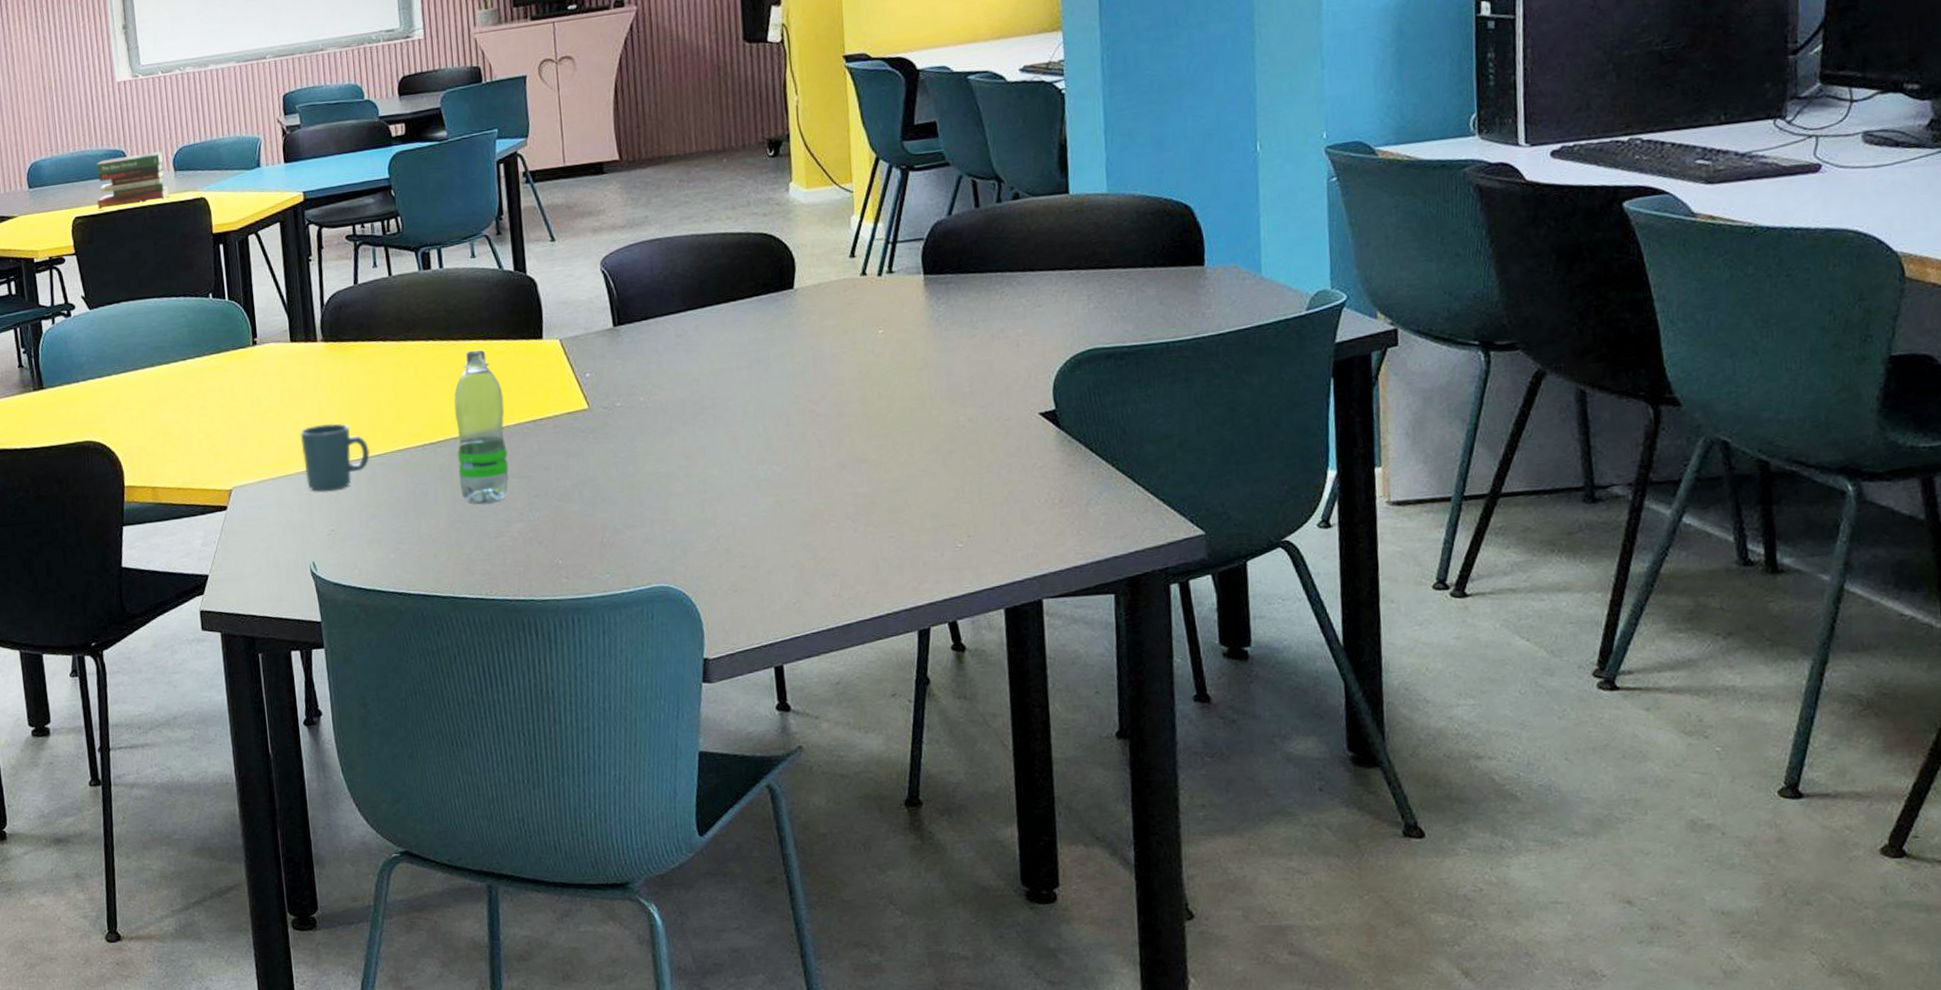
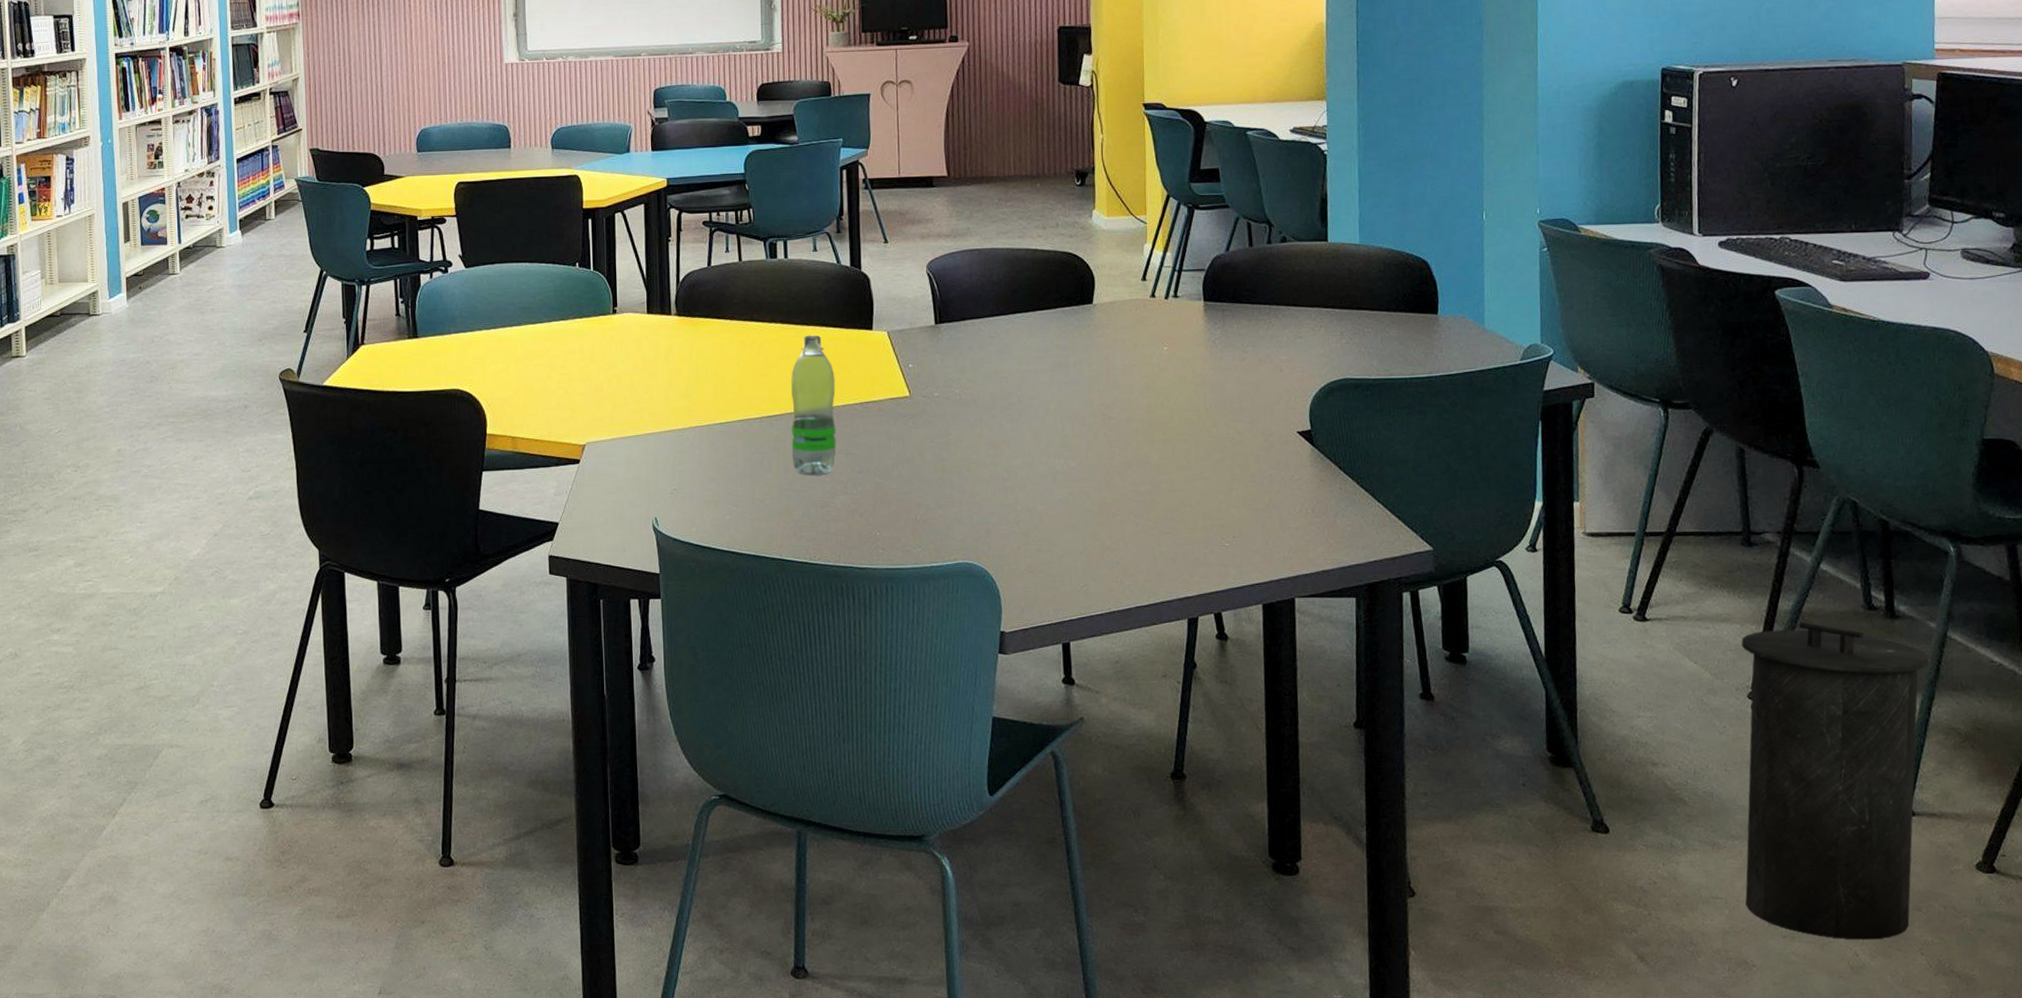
books: present [96,151,171,211] -> none [479,129,547,179]
mug: present [300,423,371,492] -> none [651,390,714,453]
trash bin: none [1584,585,1820,941] -> present [1741,621,1928,940]

